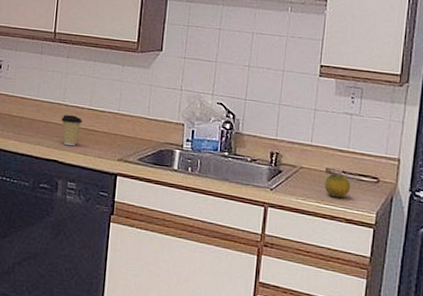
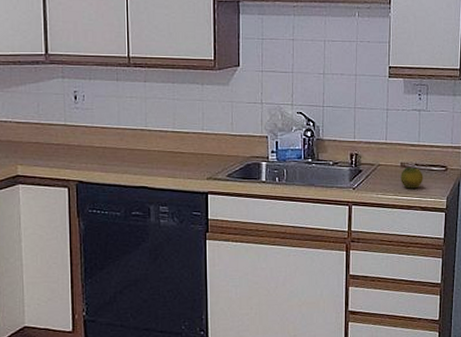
coffee cup: present [61,115,82,146] -> none [146,140,167,171]

